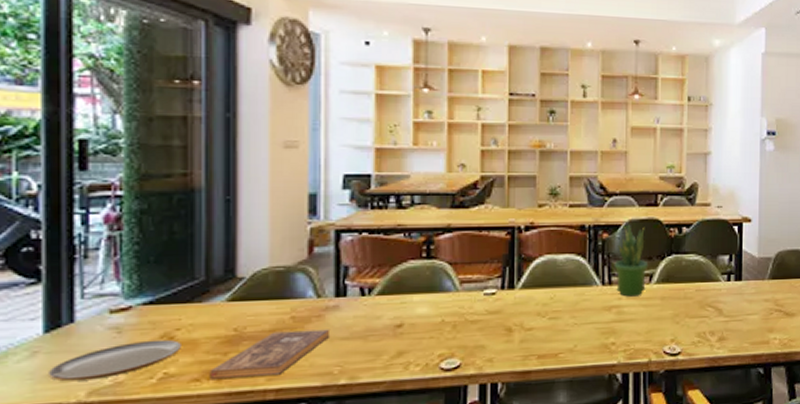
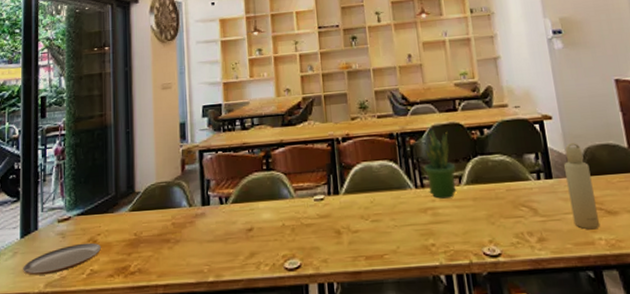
bible: present [209,329,331,379] -> none [119,233,200,275]
bottle: none [754,247,778,330] -> present [564,143,600,230]

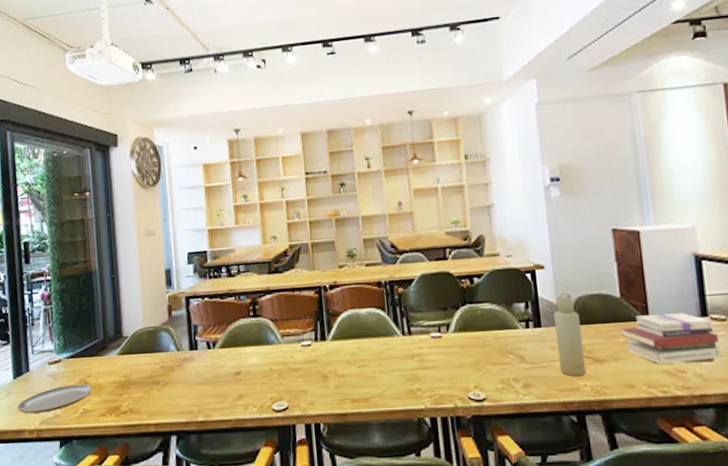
planter: present [423,129,457,199] -> none [411,278,444,346]

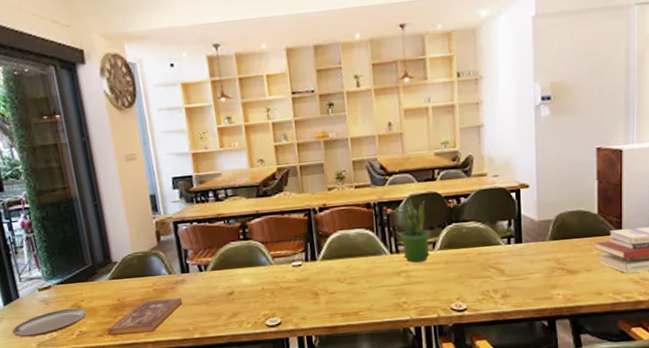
bible: none [111,376,189,414] -> present [107,297,183,335]
planter: none [411,278,444,346] -> present [399,199,430,263]
bottle: present [554,292,587,377] -> none [535,210,560,287]

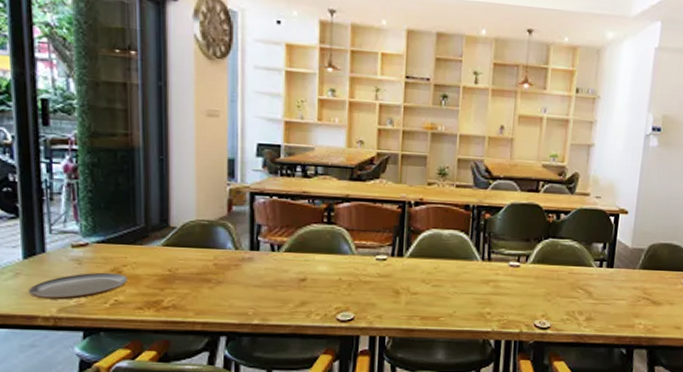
bible: present [107,297,183,335] -> none [150,275,246,310]
planter: present [399,199,430,263] -> none [494,207,525,274]

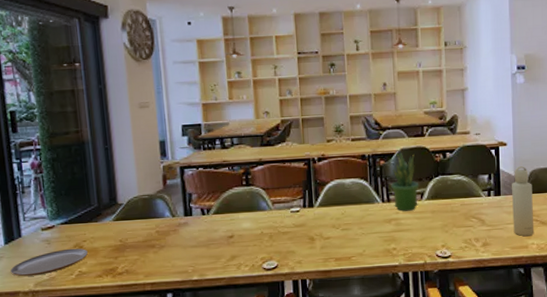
planter: none [494,207,525,274] -> present [391,152,418,211]
bottle: none [621,238,649,315] -> present [512,166,535,237]

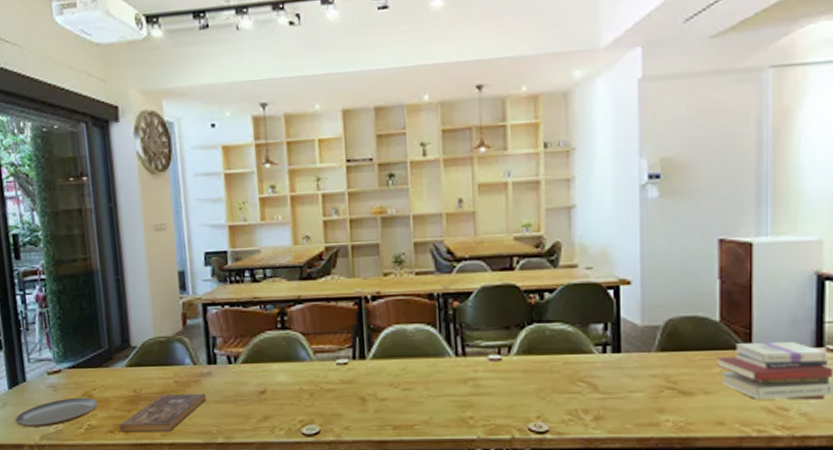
bible: none [107,240,184,275] -> present [119,393,207,431]
planter: present [391,152,418,211] -> none [467,291,505,369]
bottle: present [512,166,535,237] -> none [638,313,670,410]

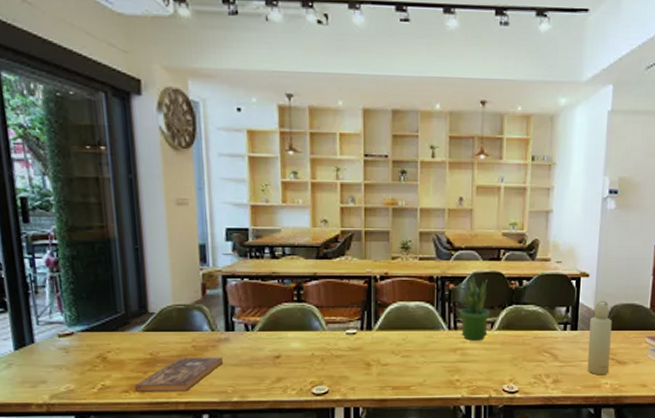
plate: present [15,397,98,427] -> none [21,359,112,387]
planter: none [467,291,505,369] -> present [459,276,490,341]
bottle: none [638,313,670,410] -> present [587,300,612,376]

